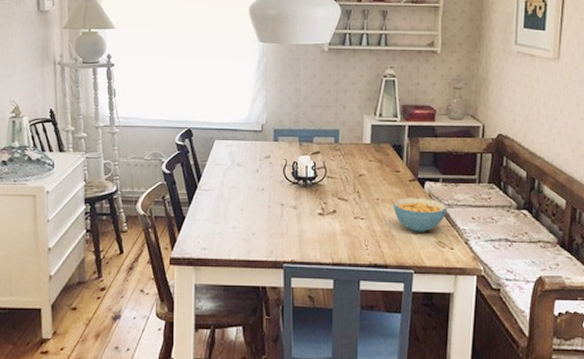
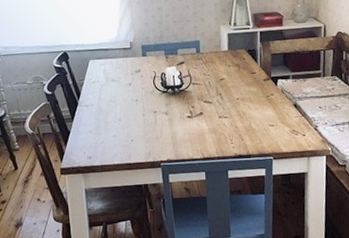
cereal bowl: present [393,198,447,232] -> none [252,94,298,124]

